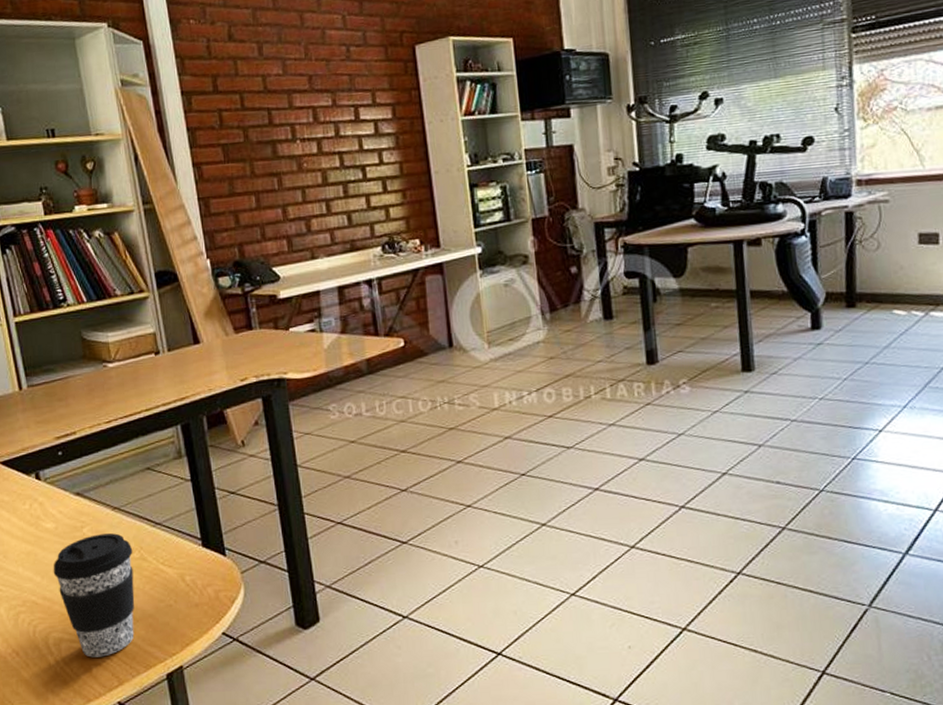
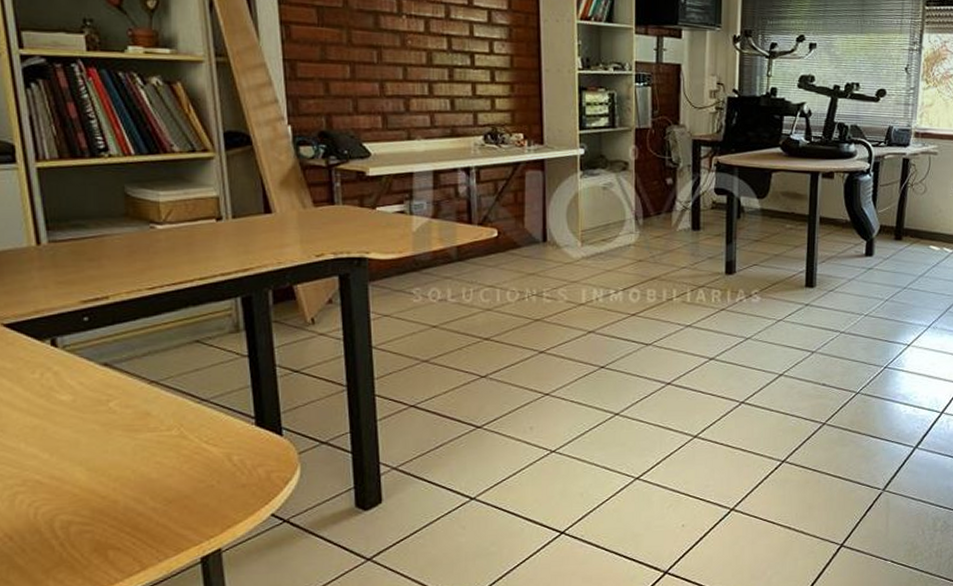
coffee cup: present [53,533,135,658] -> none [66,409,171,541]

